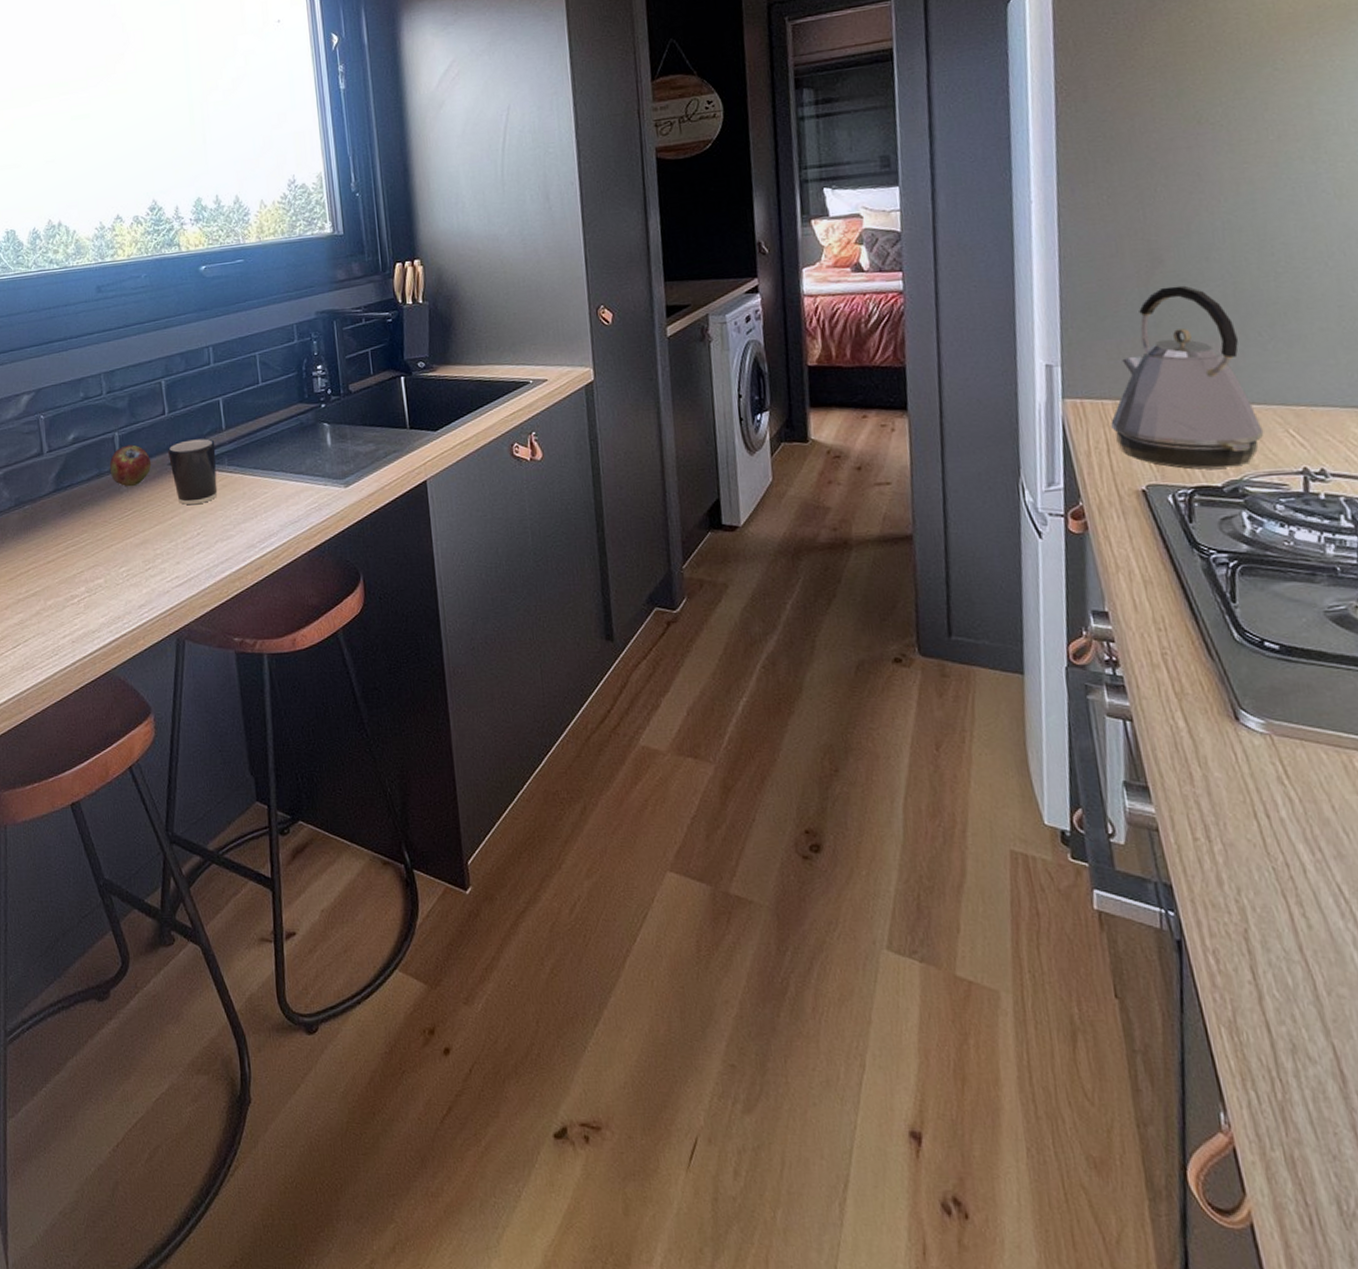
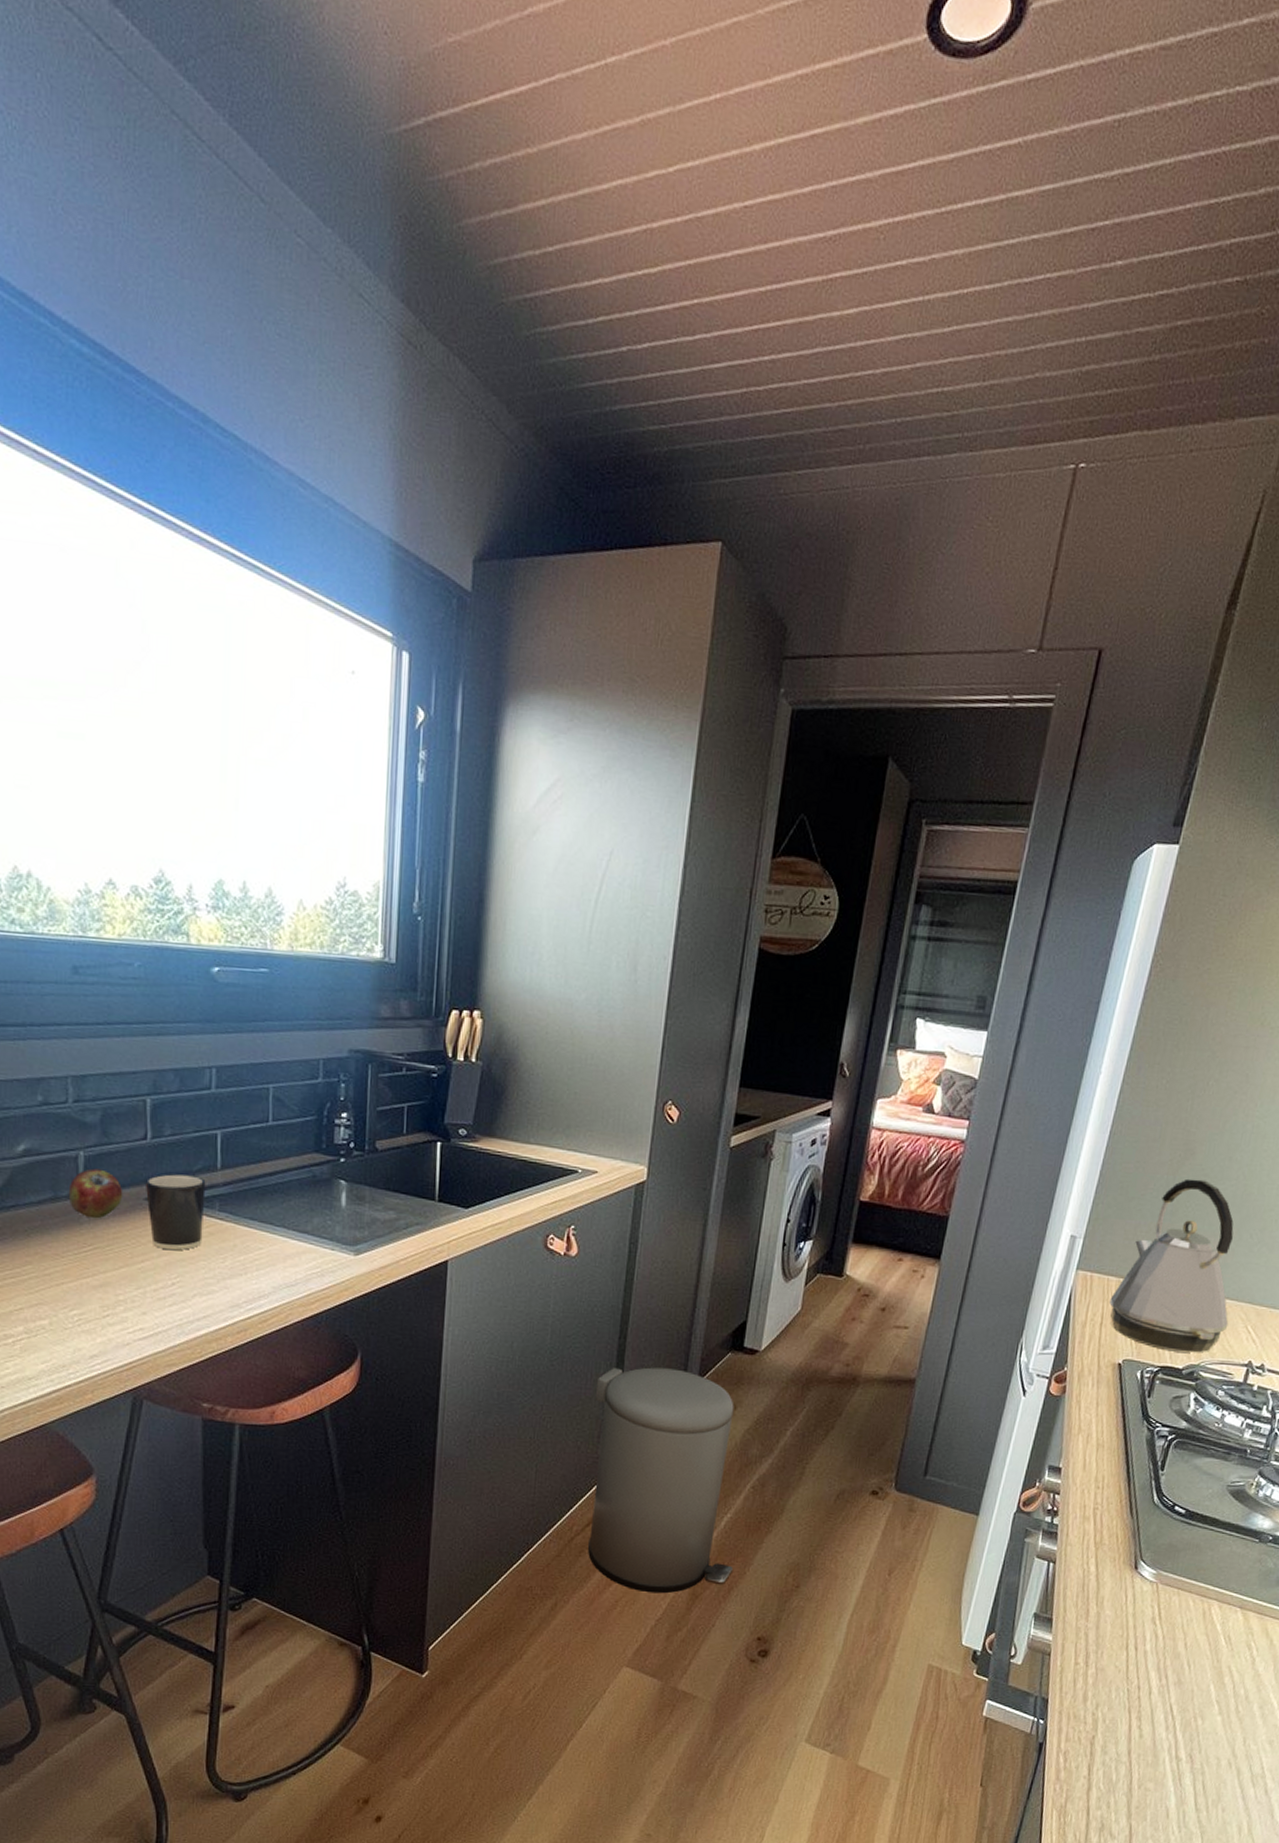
pedal bin: none [584,555,763,789] -> present [588,1367,734,1594]

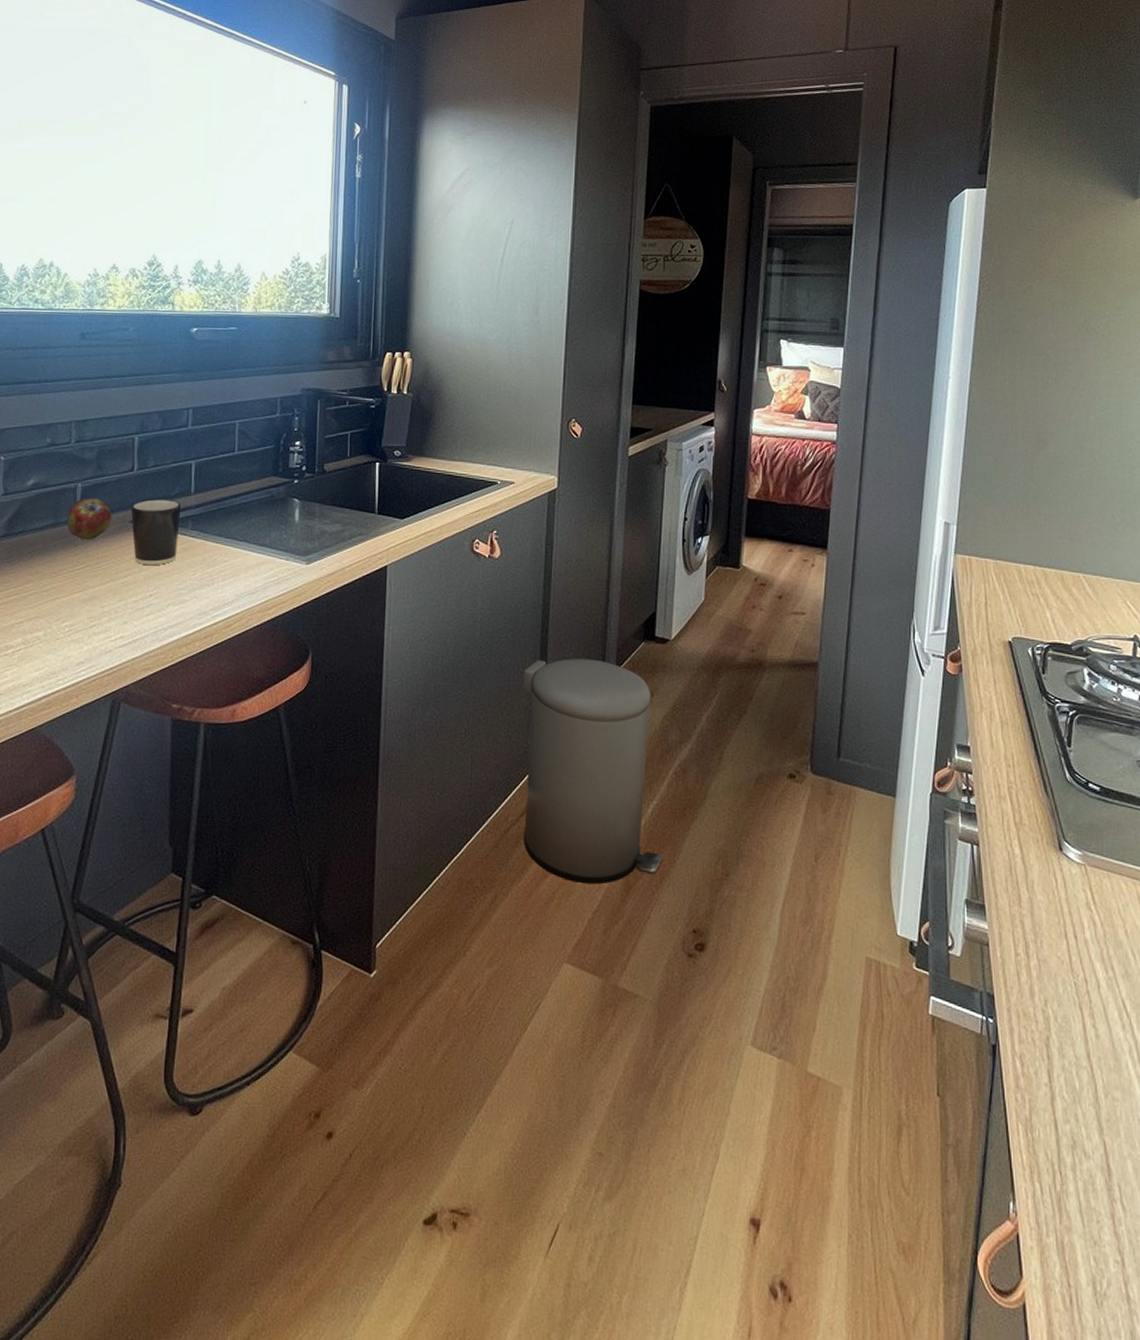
kettle: present [1109,1178,1234,1353] -> none [991,467,1108,629]

